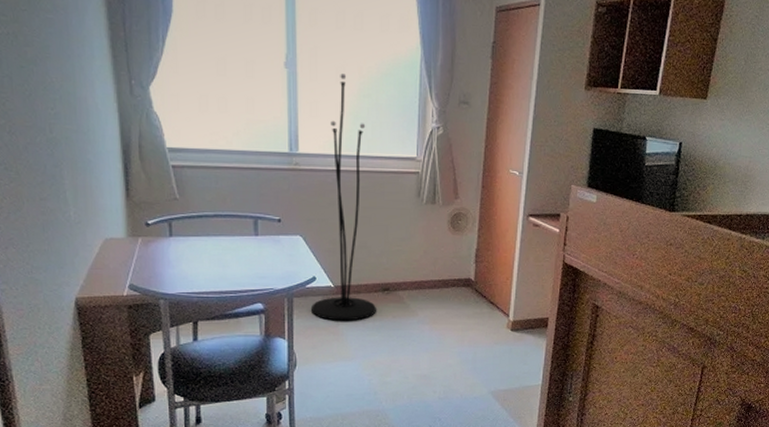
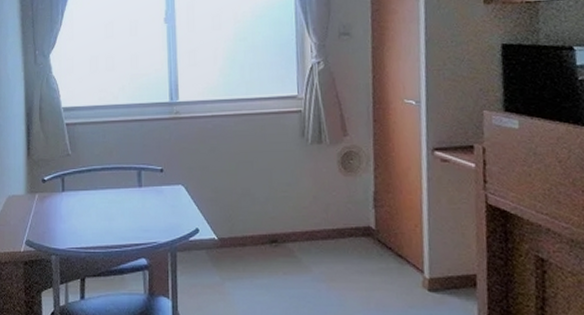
floor lamp: present [310,73,376,321] -> none [194,21,264,278]

